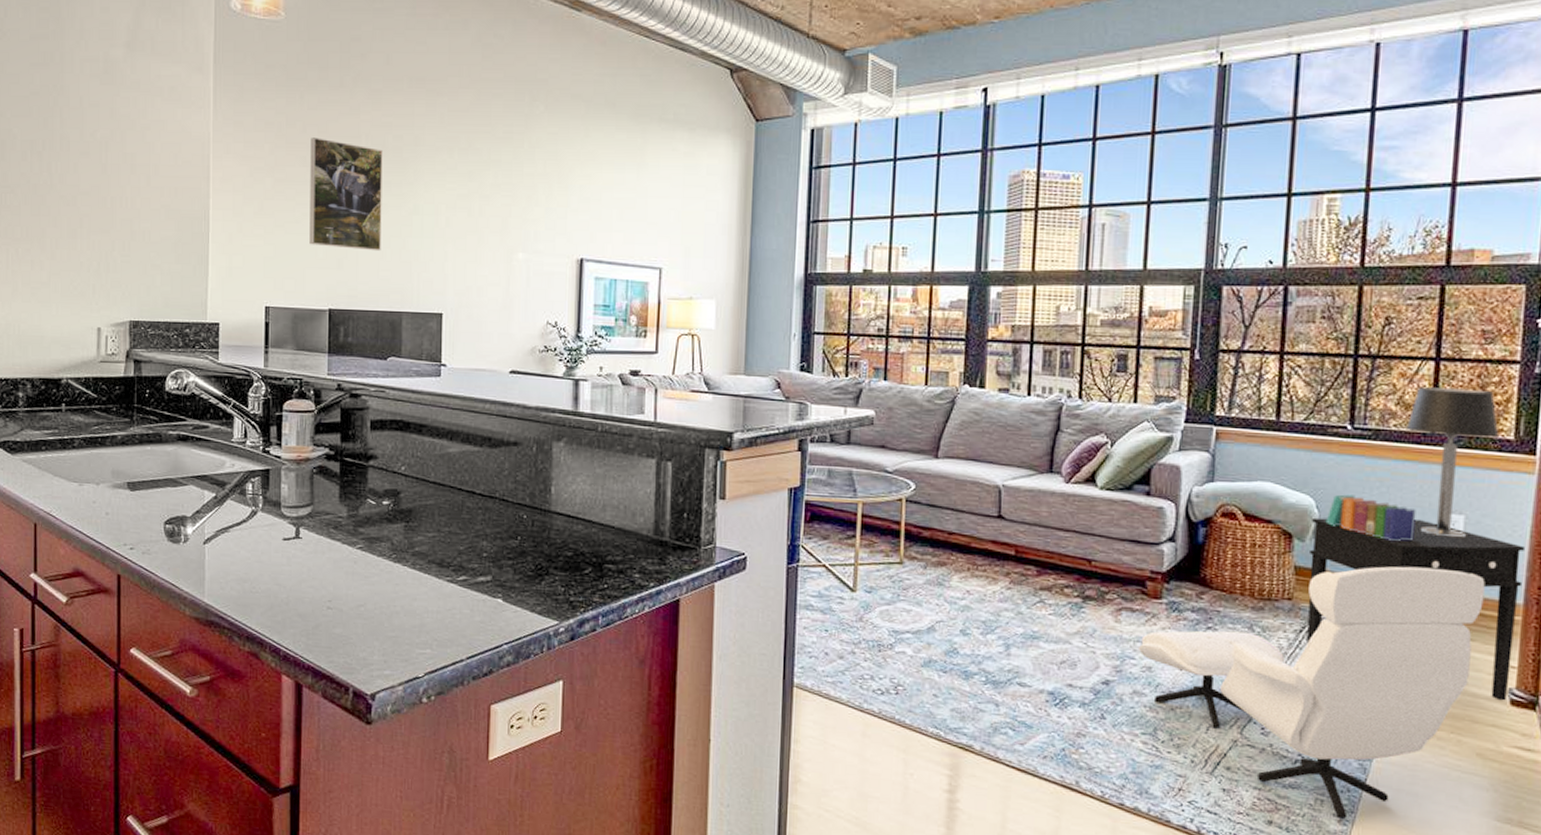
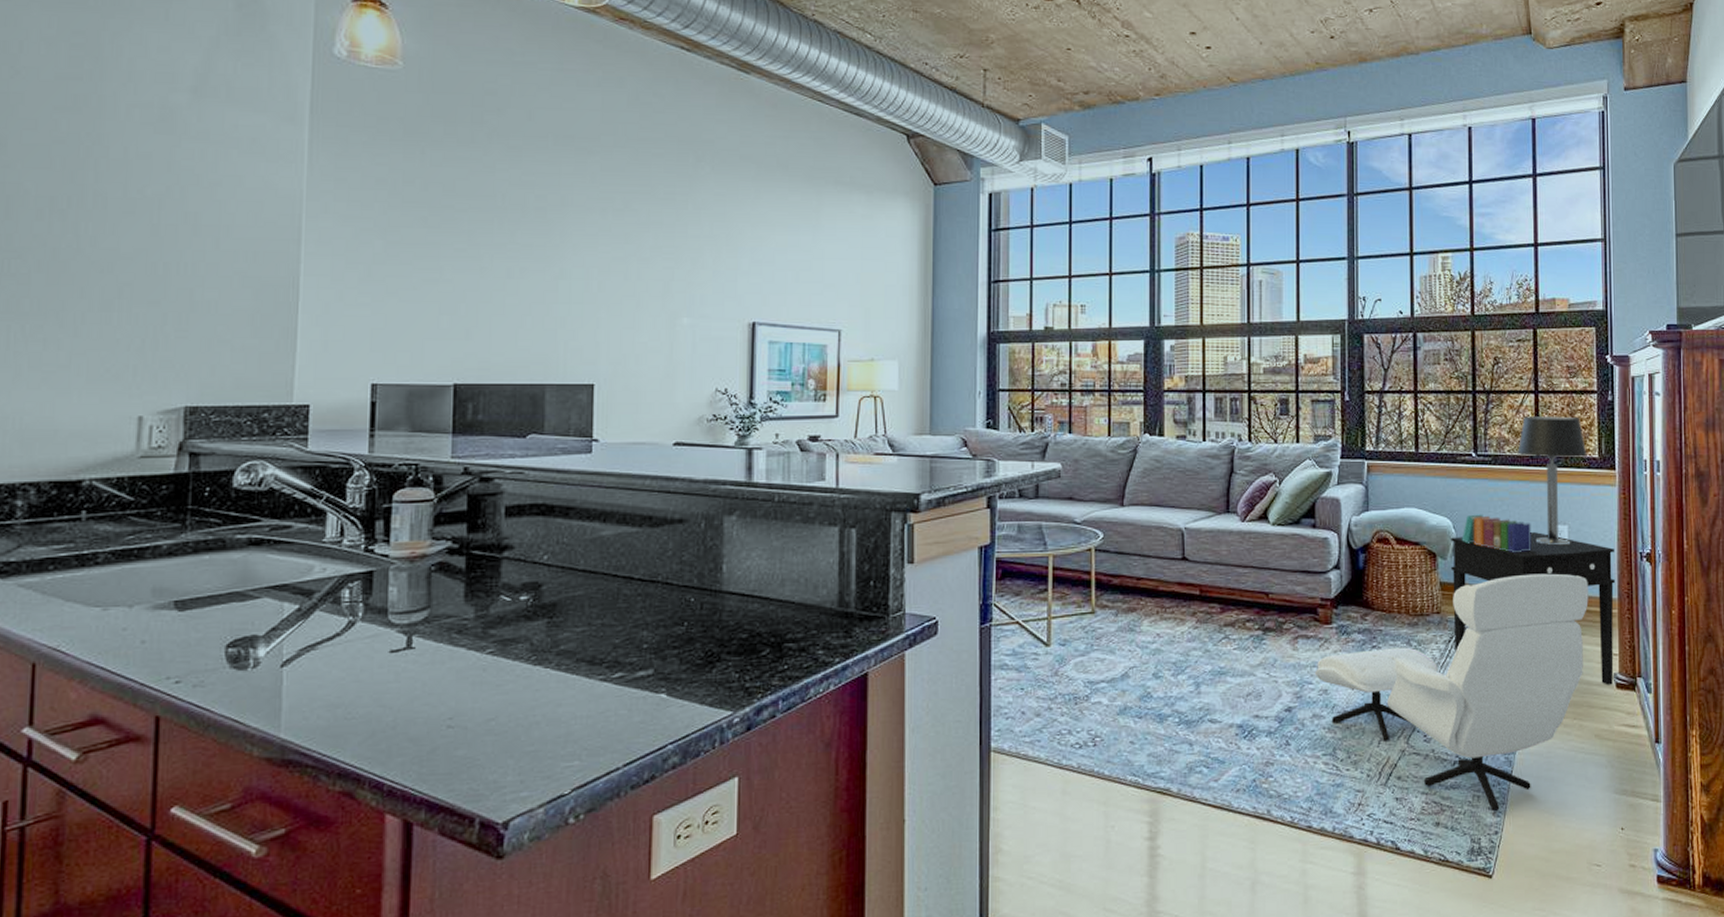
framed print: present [309,138,383,251] -> none [430,196,523,319]

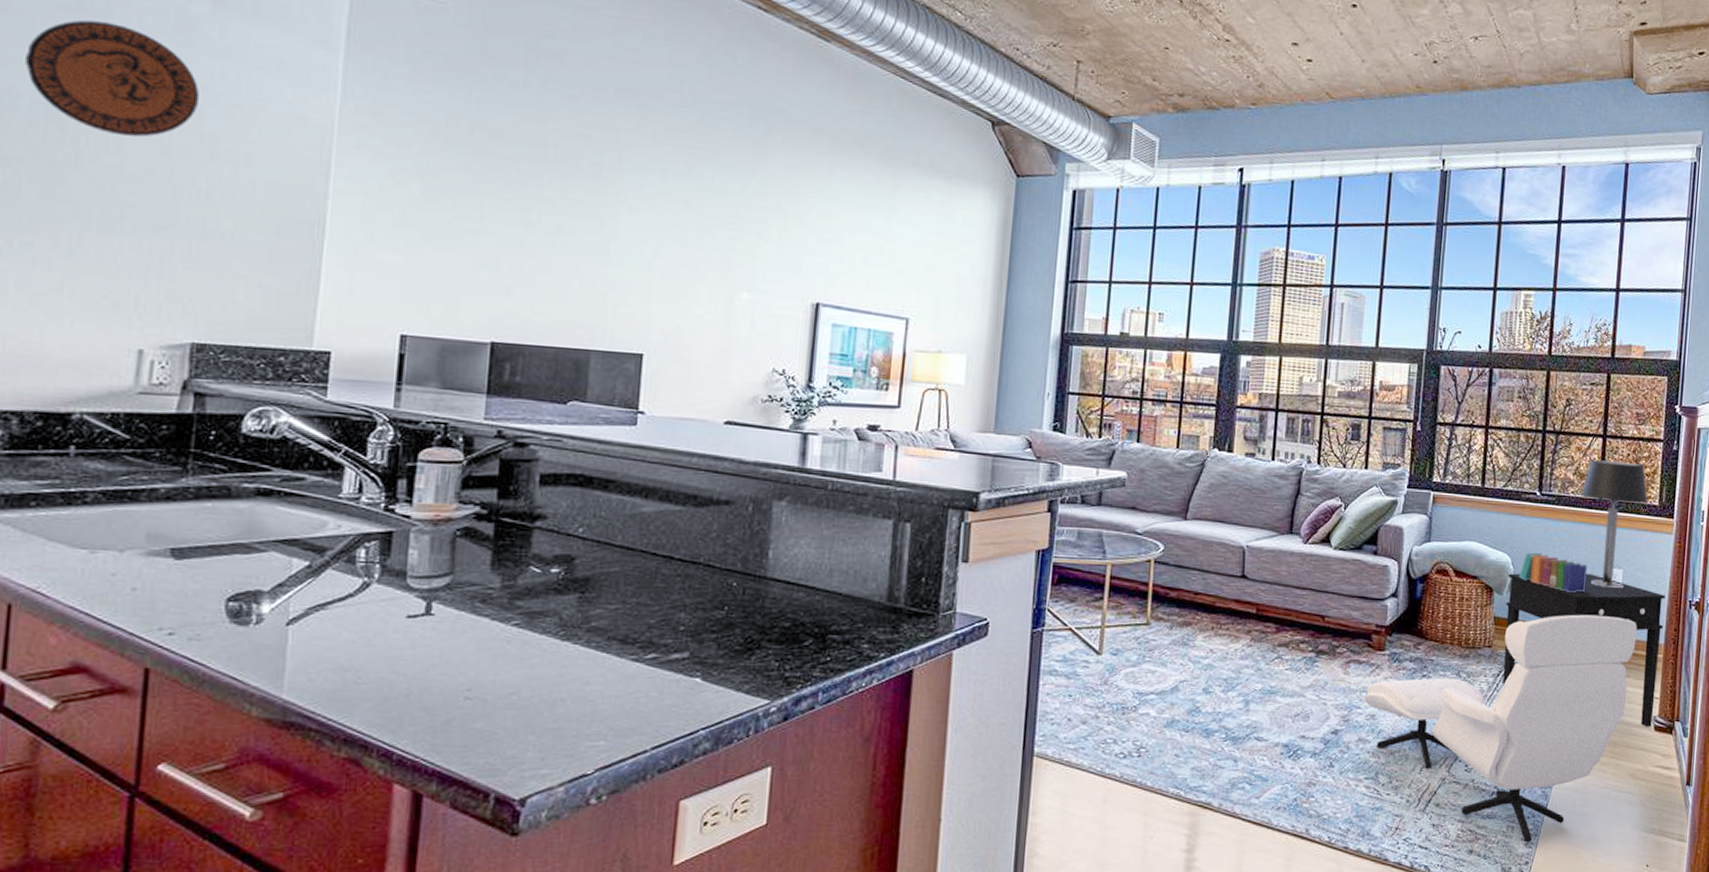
decorative plate: none [30,118,182,220] -> present [25,20,199,137]

